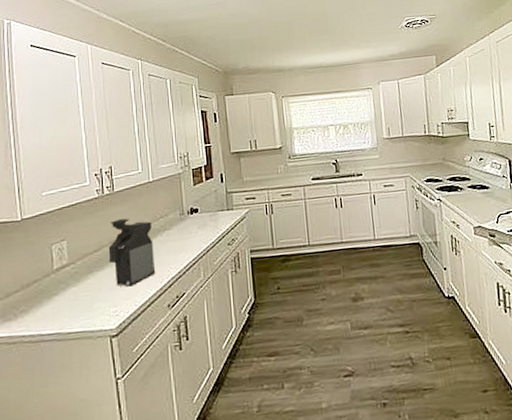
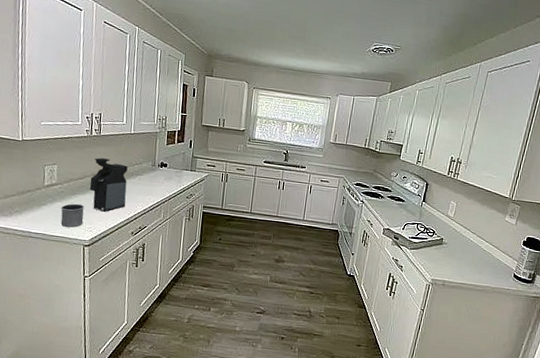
mug: none [77,283,106,318] -> present [60,203,84,228]

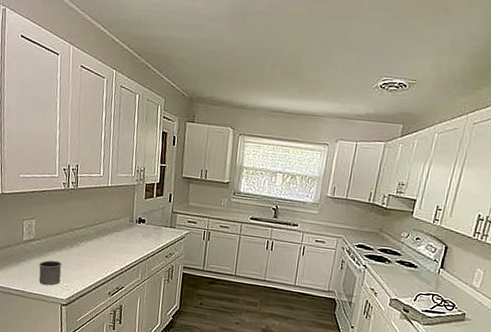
coffee maker: present [89,158,128,212] -> none [66,212,105,270]

